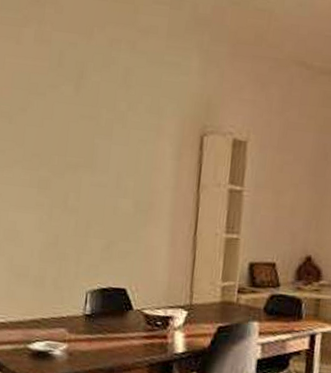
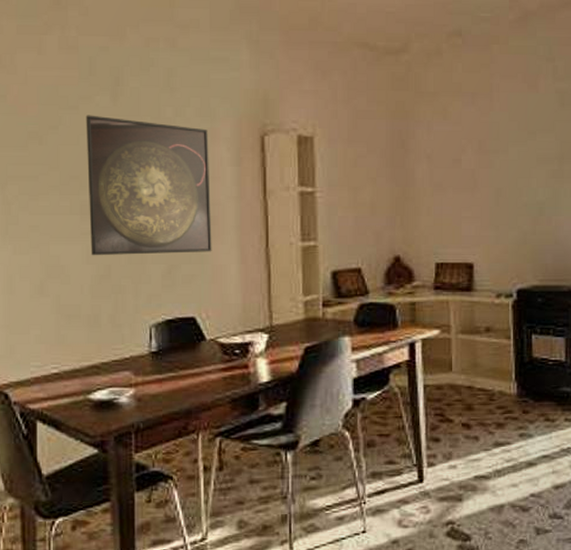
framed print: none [43,101,155,234] -> present [86,115,212,256]

